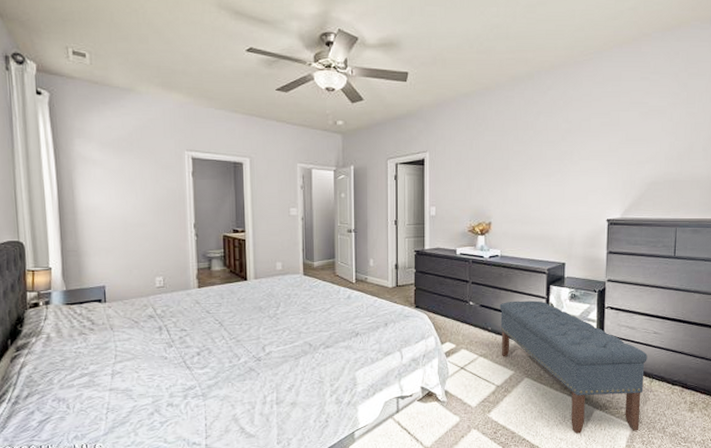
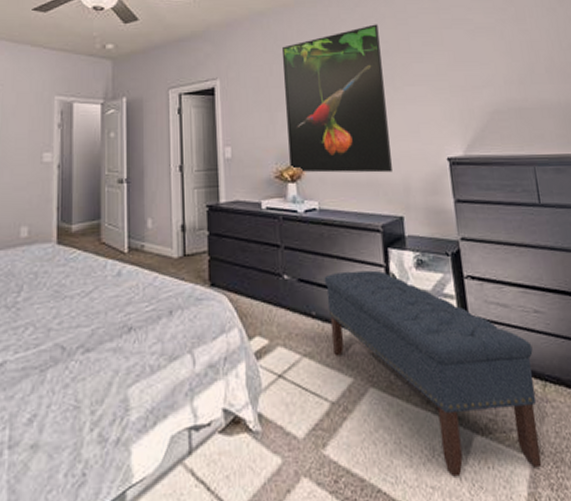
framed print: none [481,106,565,230] -> present [281,24,392,173]

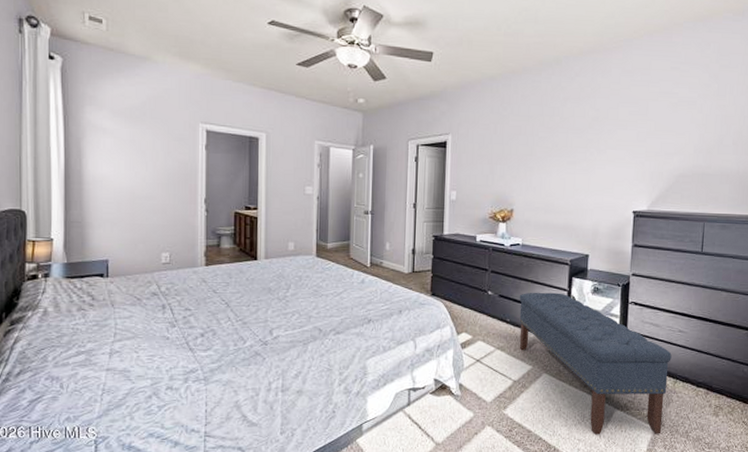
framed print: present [281,24,392,173] -> none [503,93,593,220]

